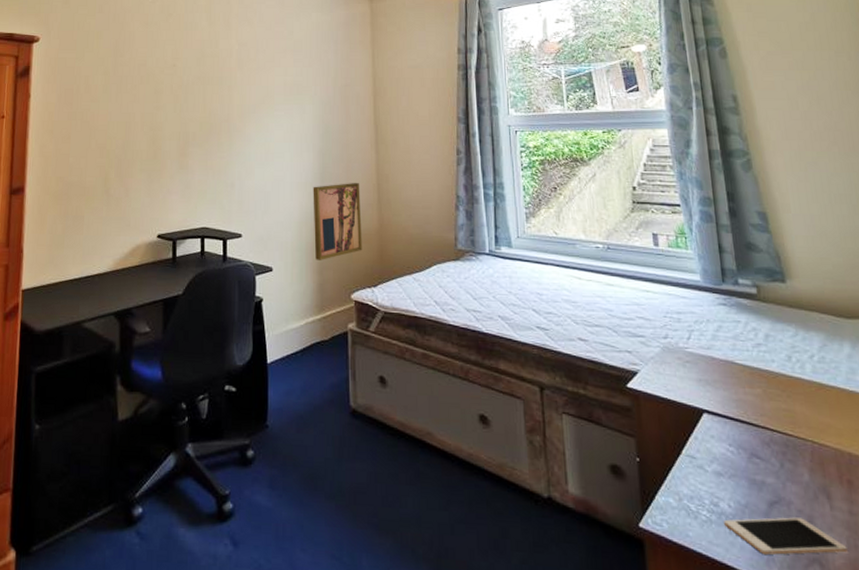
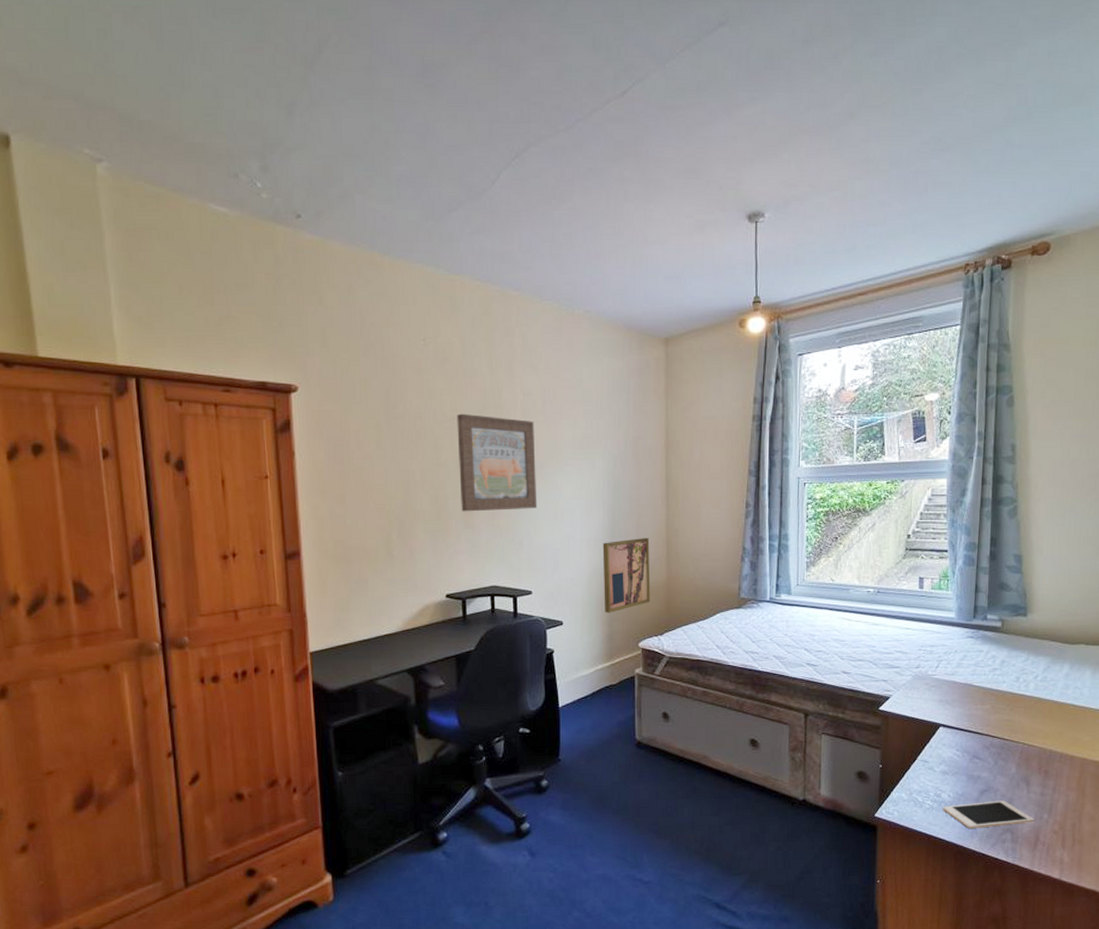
wall art: none [176,61,249,153] -> present [457,413,537,512]

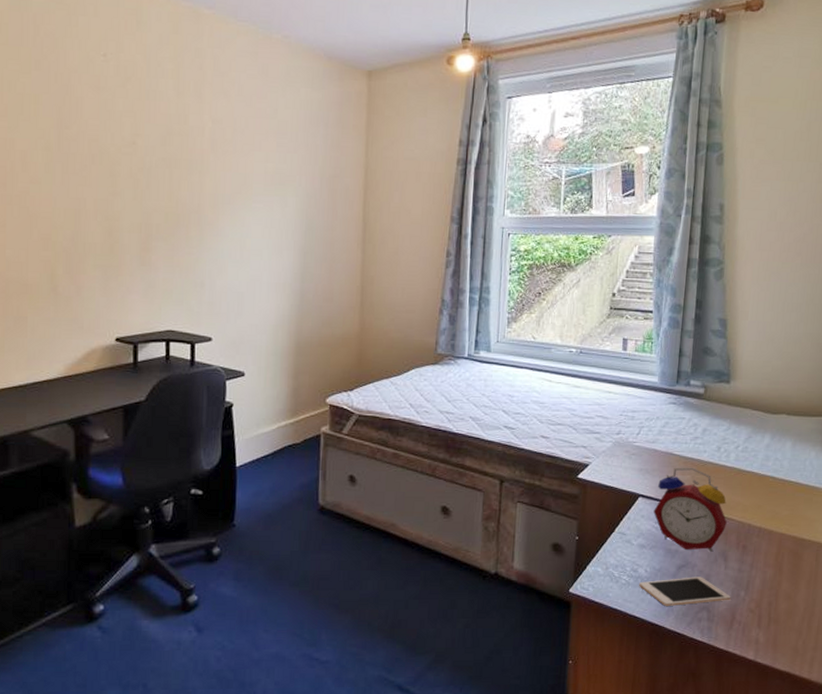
wall art: present [457,413,537,512] -> none [136,138,223,248]
wall art: present [602,538,651,613] -> none [290,284,343,365]
alarm clock: none [955,697,1028,777] -> present [653,467,727,552]

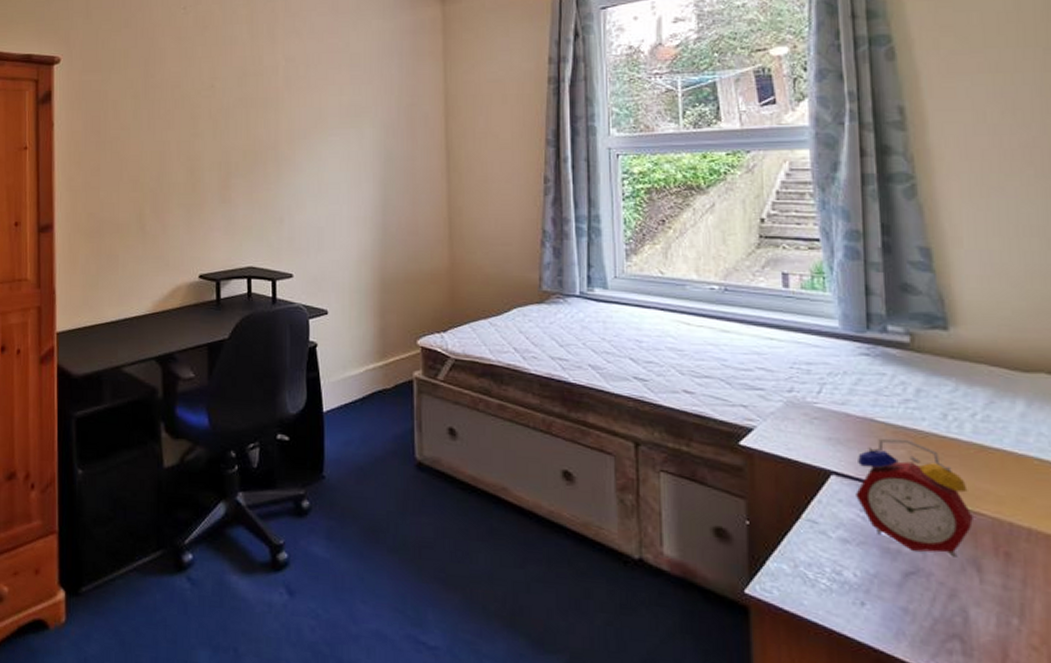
cell phone: present [639,577,731,607] -> none [847,589,997,629]

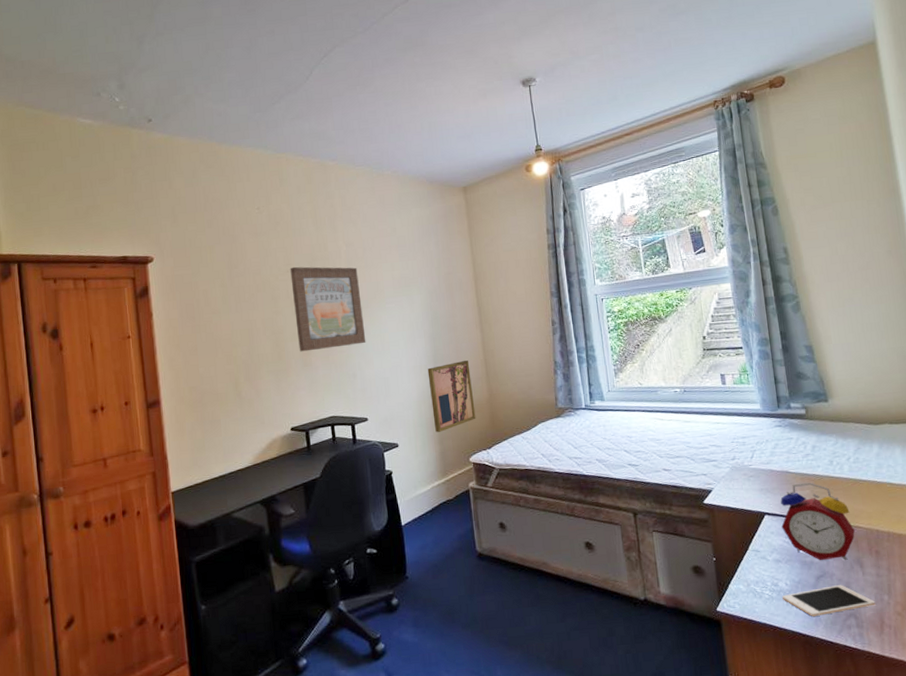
wall art: none [215,81,300,185] -> present [290,266,366,352]
wall art: none [373,217,431,303] -> present [427,360,476,432]
cell phone: none [847,589,997,629] -> present [782,585,876,617]

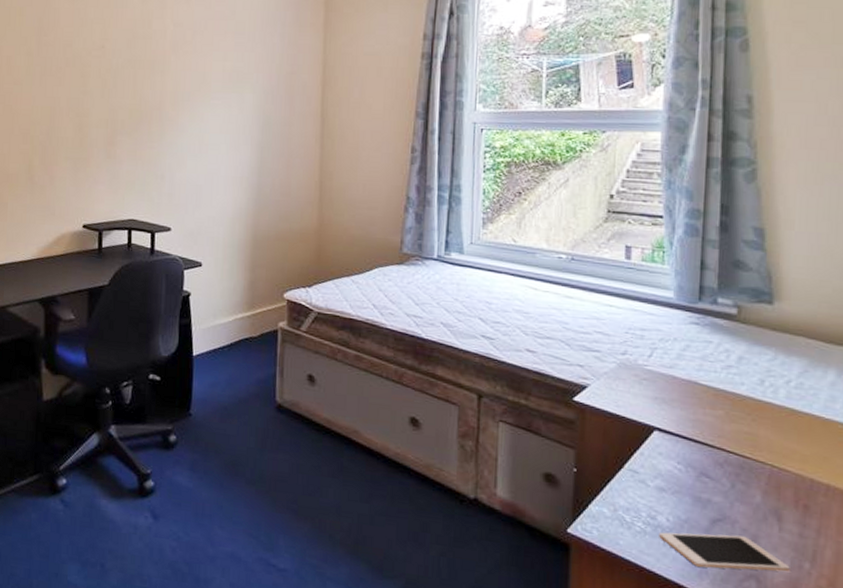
wall art: present [290,266,366,352] -> none [104,42,183,142]
wall art: present [427,360,476,432] -> none [247,179,301,258]
alarm clock: present [780,482,855,560] -> none [675,400,779,508]

